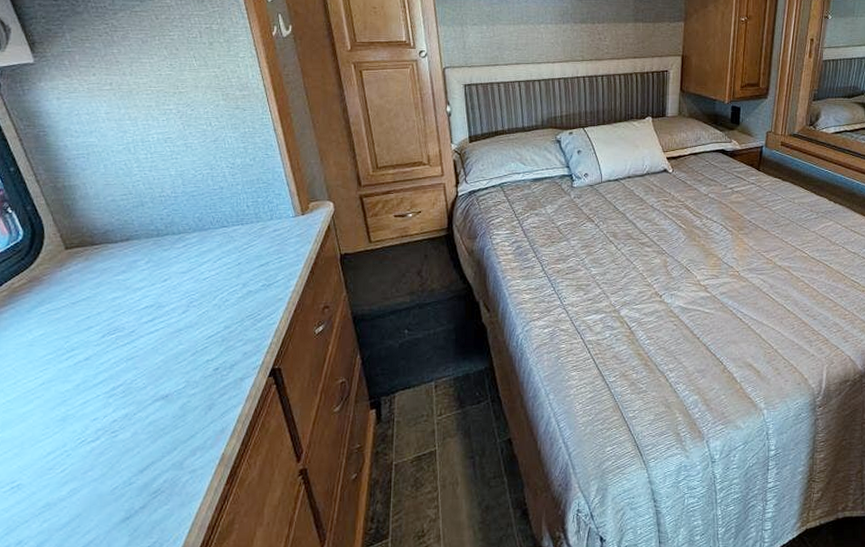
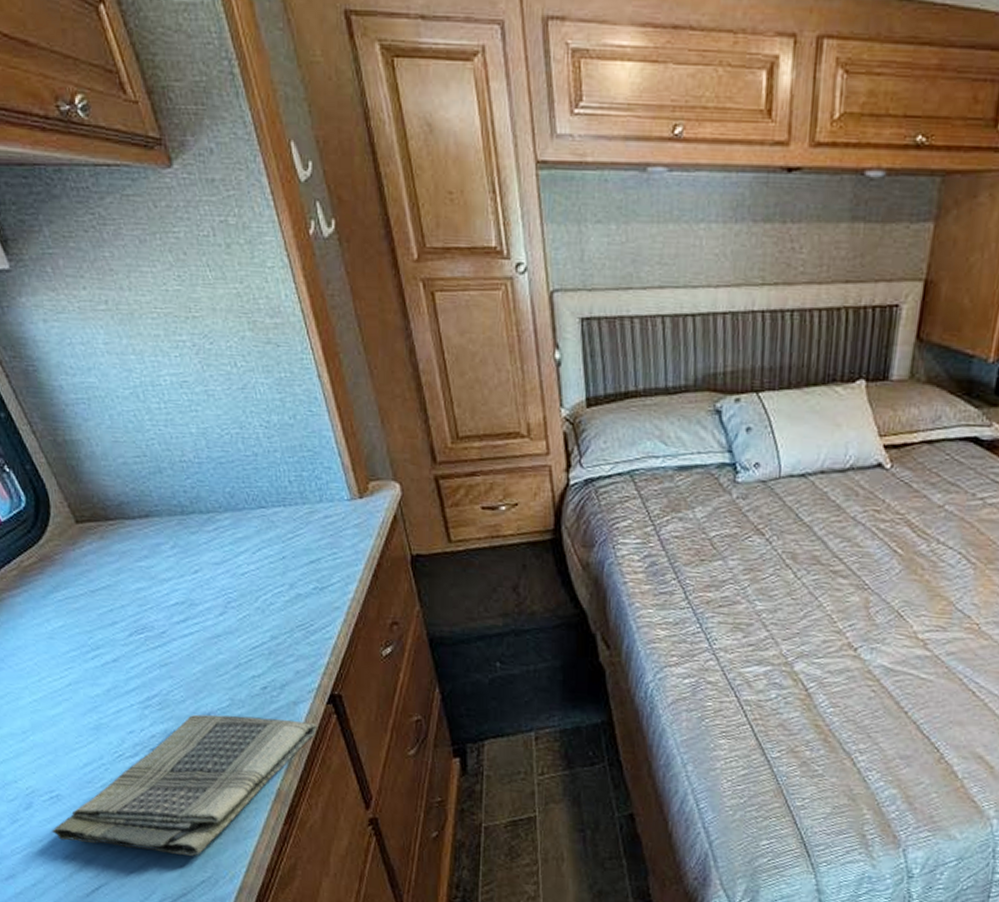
dish towel: none [8,394,259,527] -> present [52,714,317,856]

